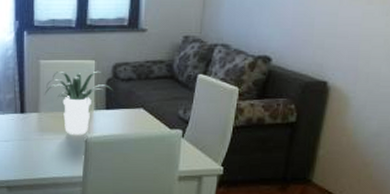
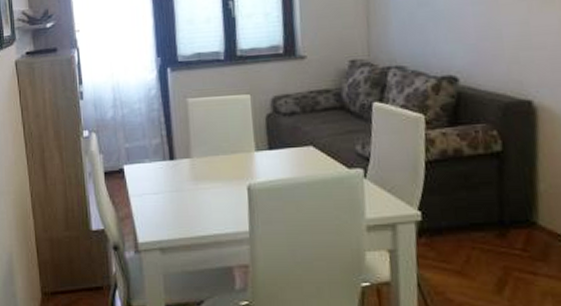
potted plant: present [45,70,116,135] -> none [196,106,279,182]

